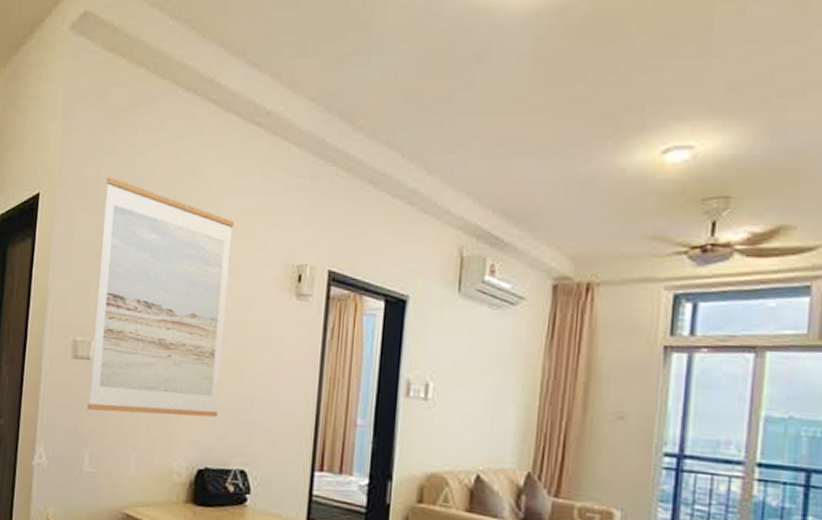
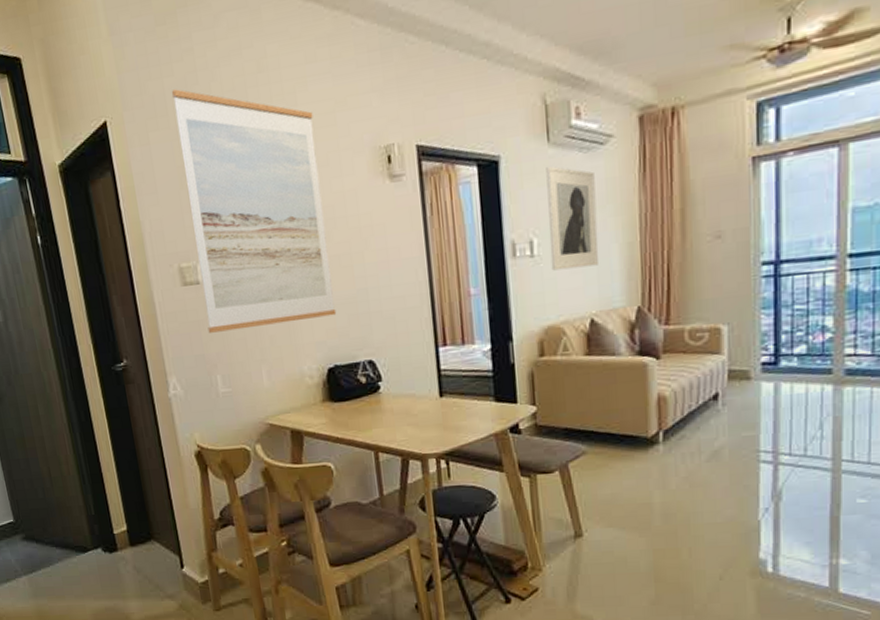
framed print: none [443,315,501,422] -> present [546,166,599,271]

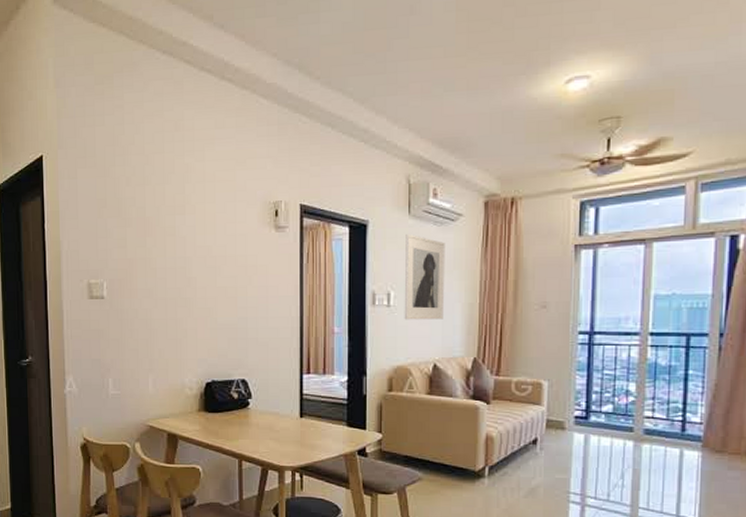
wall art: present [171,89,337,333] -> none [100,136,219,341]

